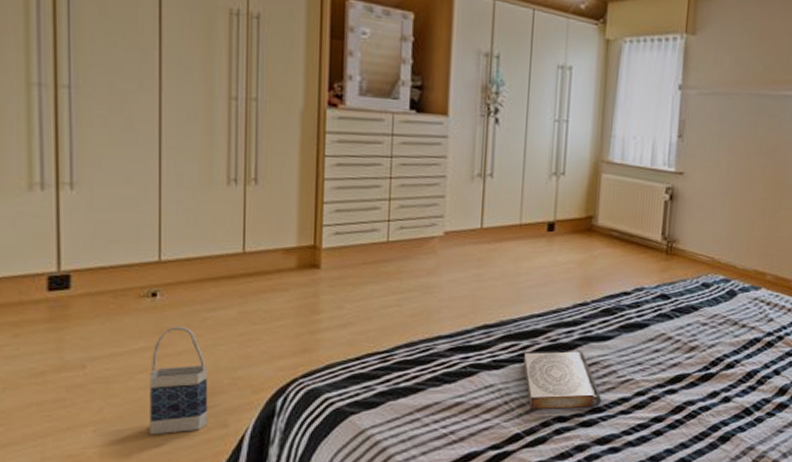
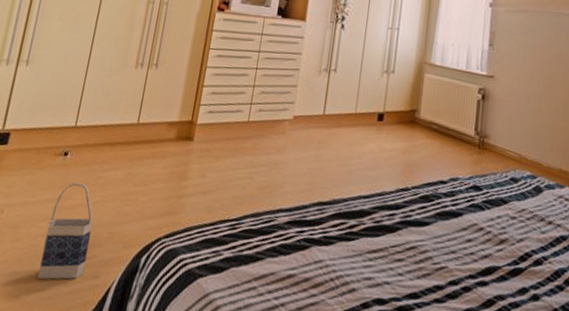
book: present [523,351,602,410] -> none [350,231,418,293]

